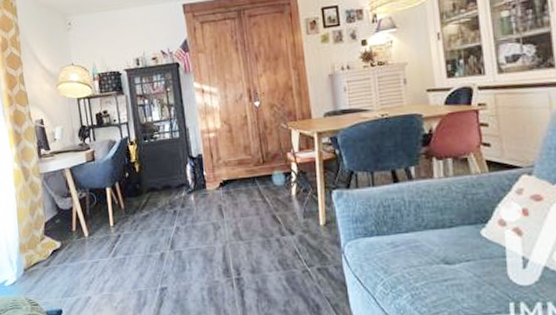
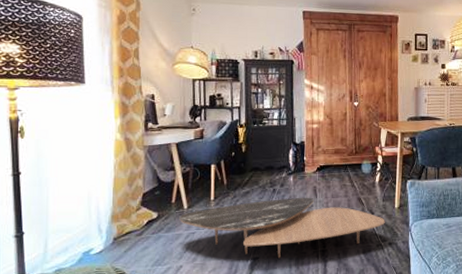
coffee table: none [82,217,310,289] -> present [179,197,385,259]

